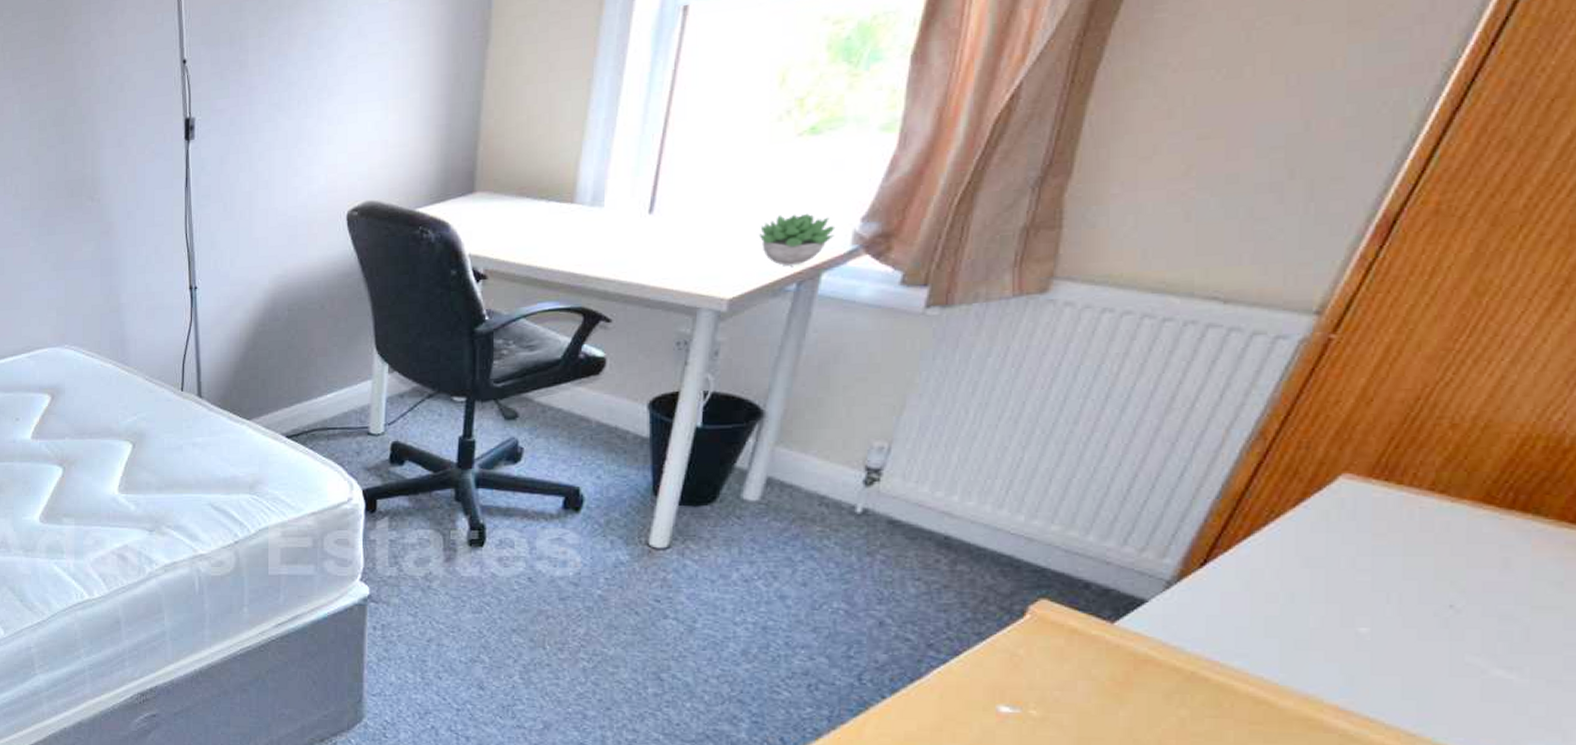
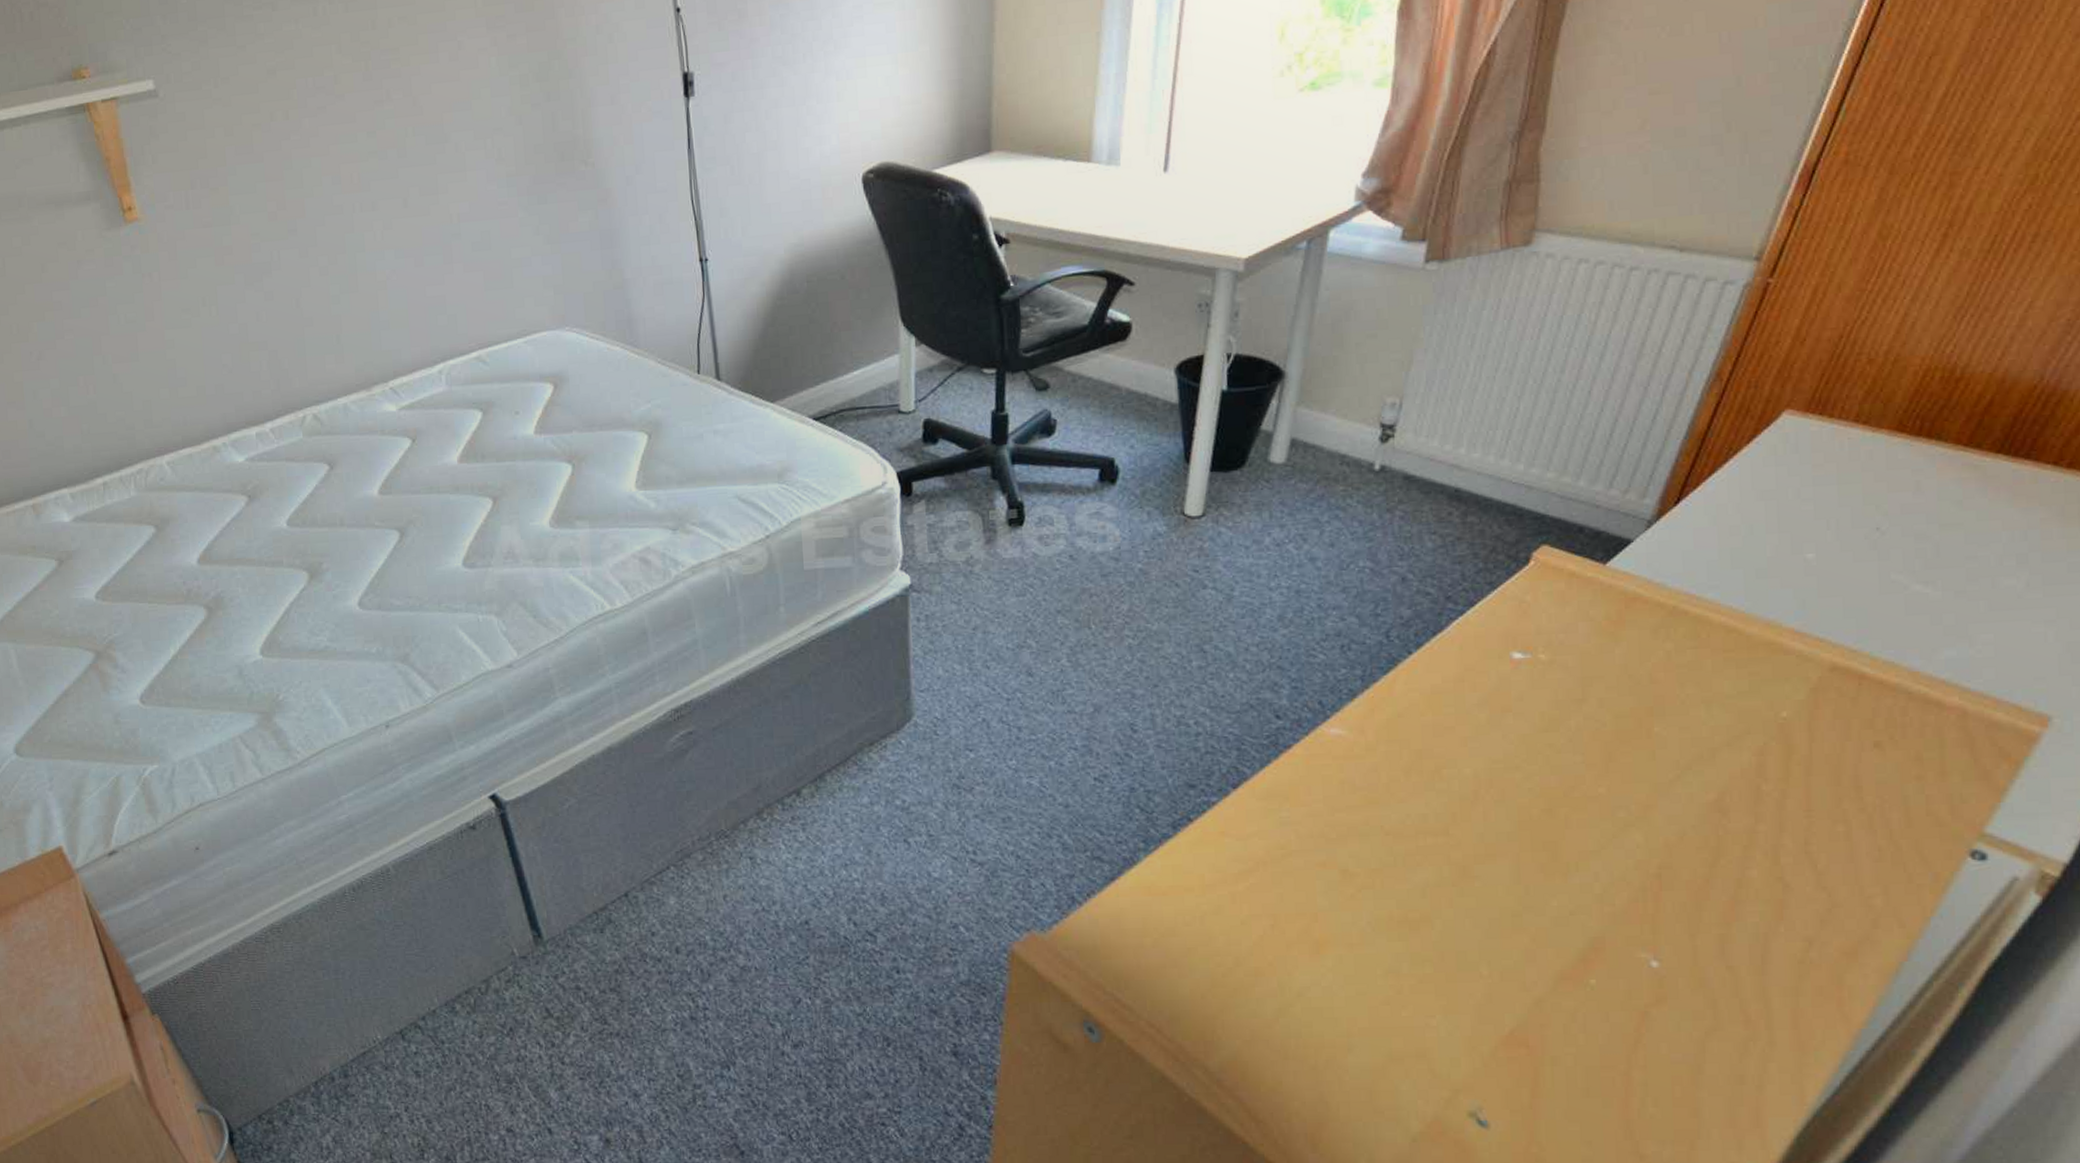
succulent plant: present [759,213,836,265] -> none [1269,170,1339,223]

